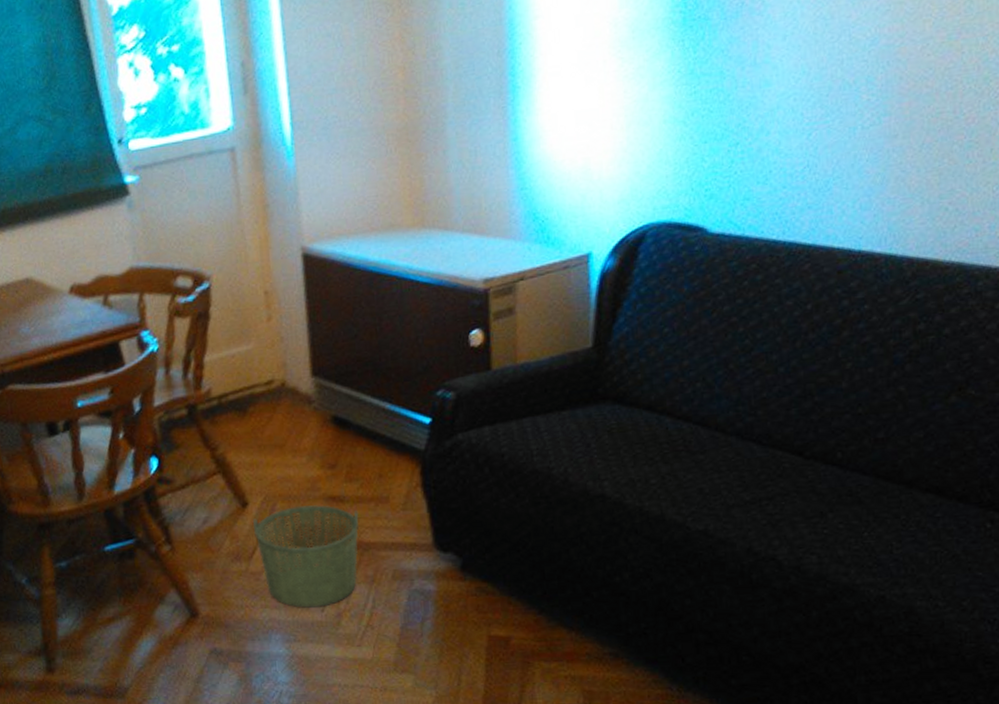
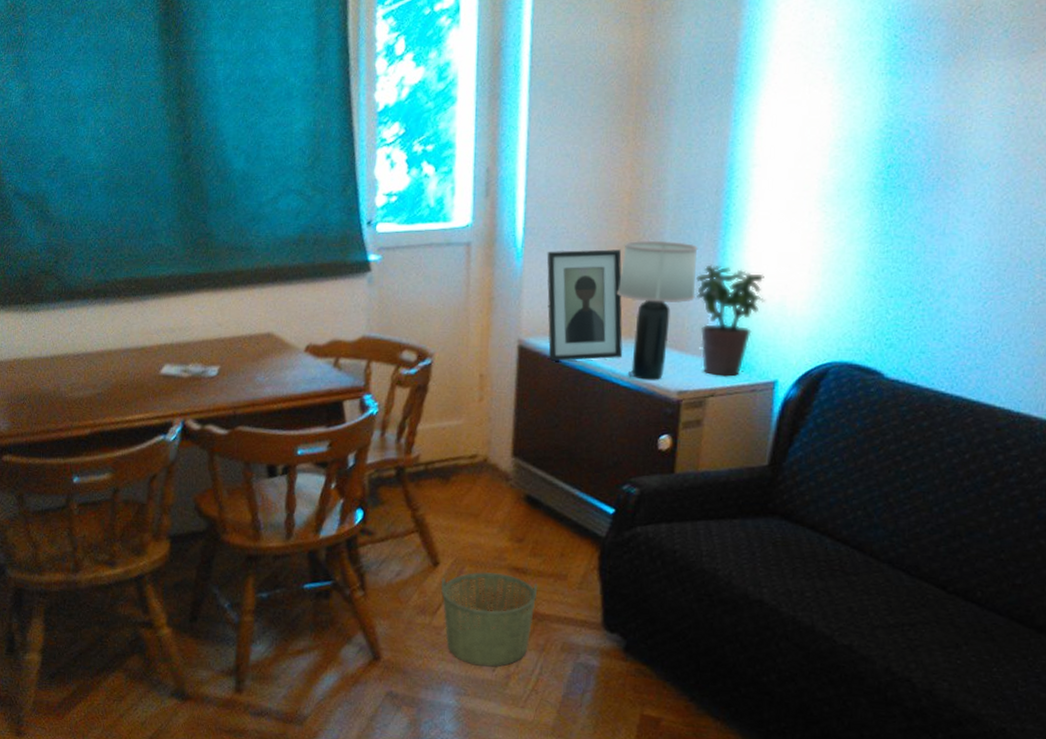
picture frame: none [320,132,417,266] -> present [547,249,623,361]
table lamp: none [403,114,490,272] -> present [617,240,698,380]
potted plant: none [488,133,568,258] -> present [695,264,766,377]

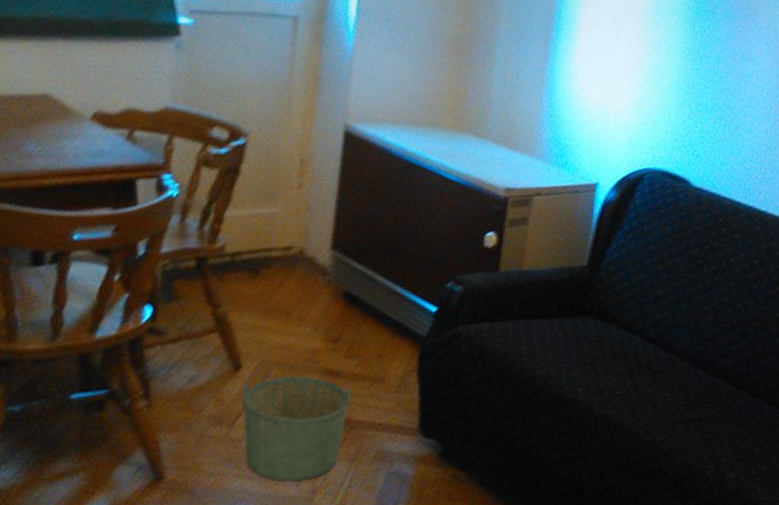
picture frame: present [547,249,623,361] -> none [376,34,457,152]
table lamp: present [617,240,698,380] -> none [450,33,531,176]
potted plant: present [695,264,766,377] -> none [526,65,591,177]

